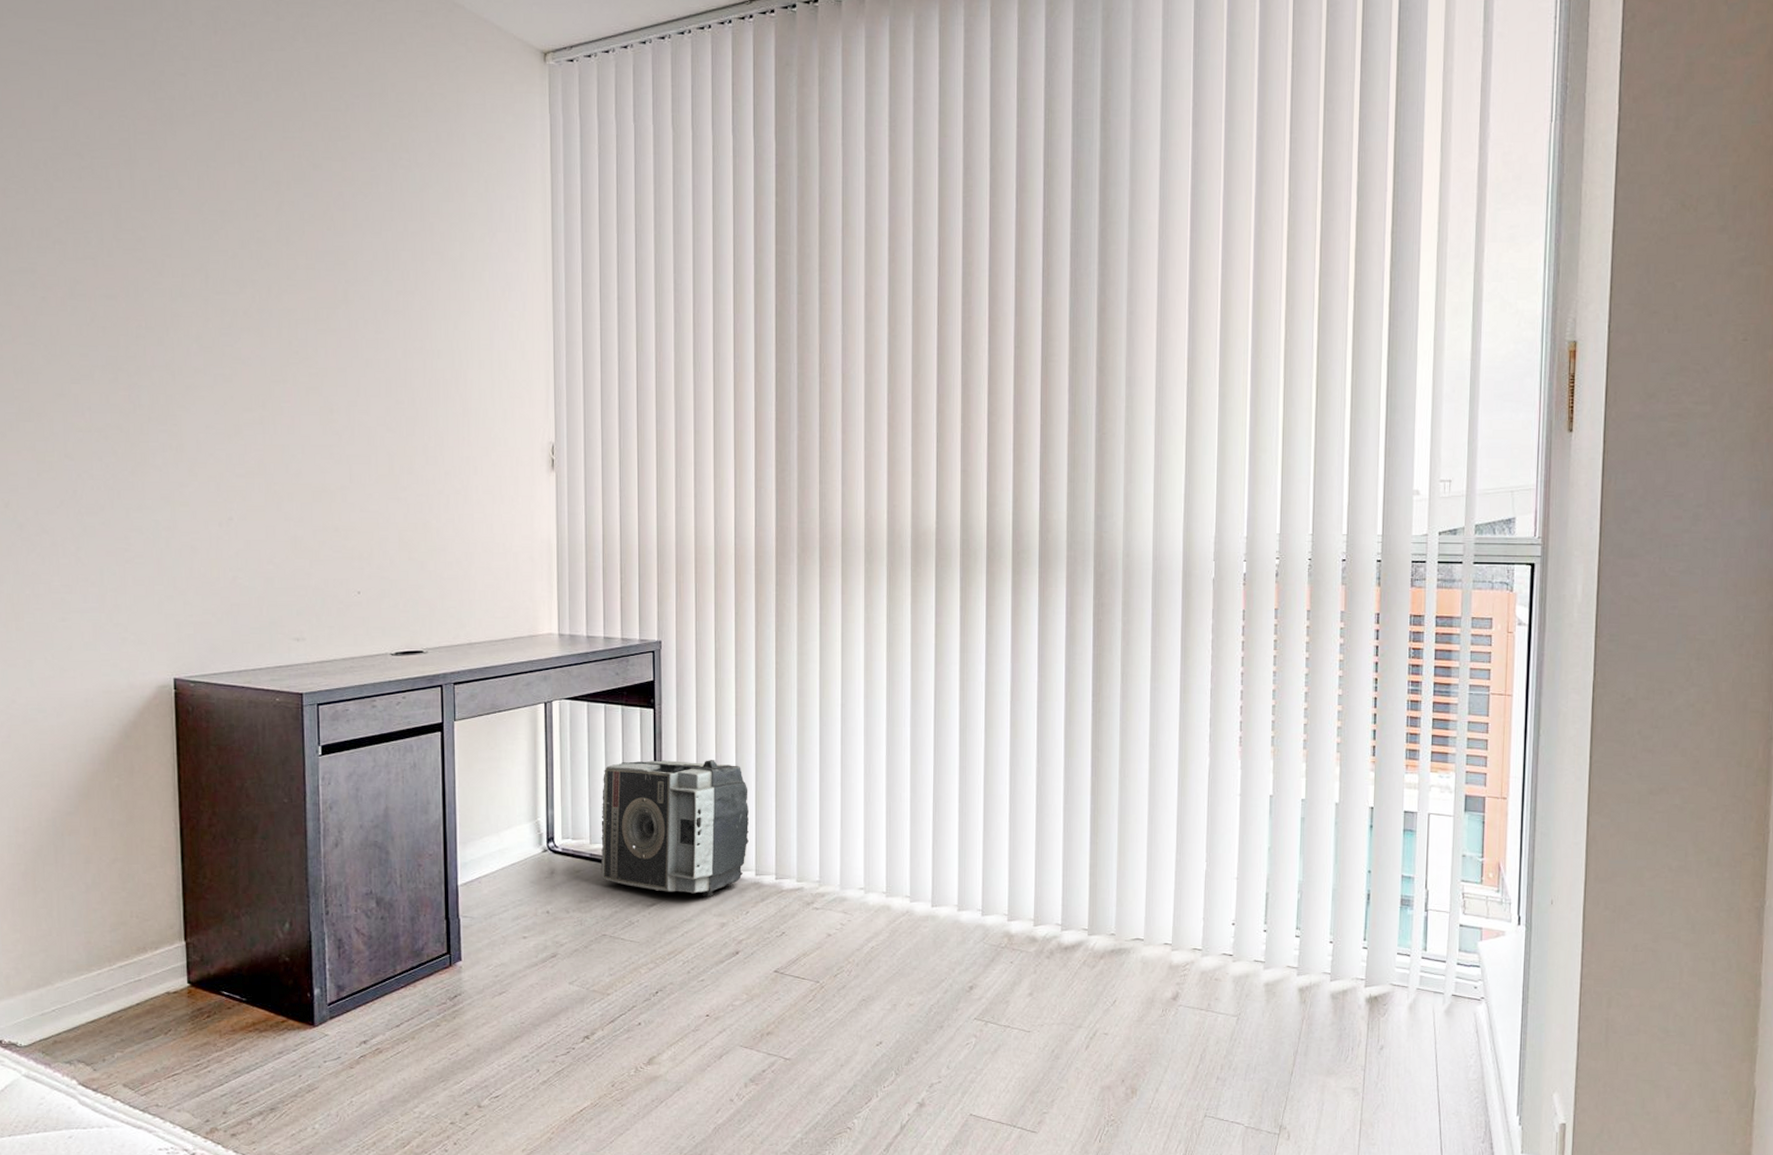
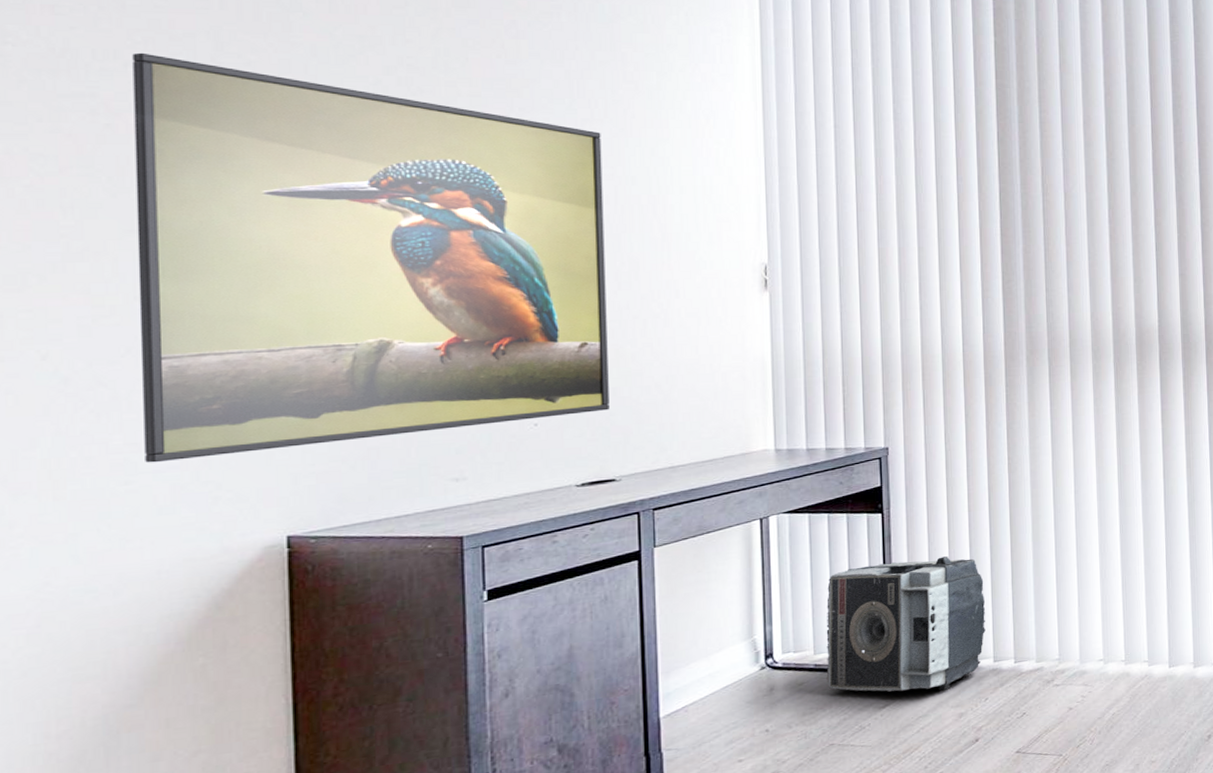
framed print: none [59,231,418,604] -> present [132,52,610,463]

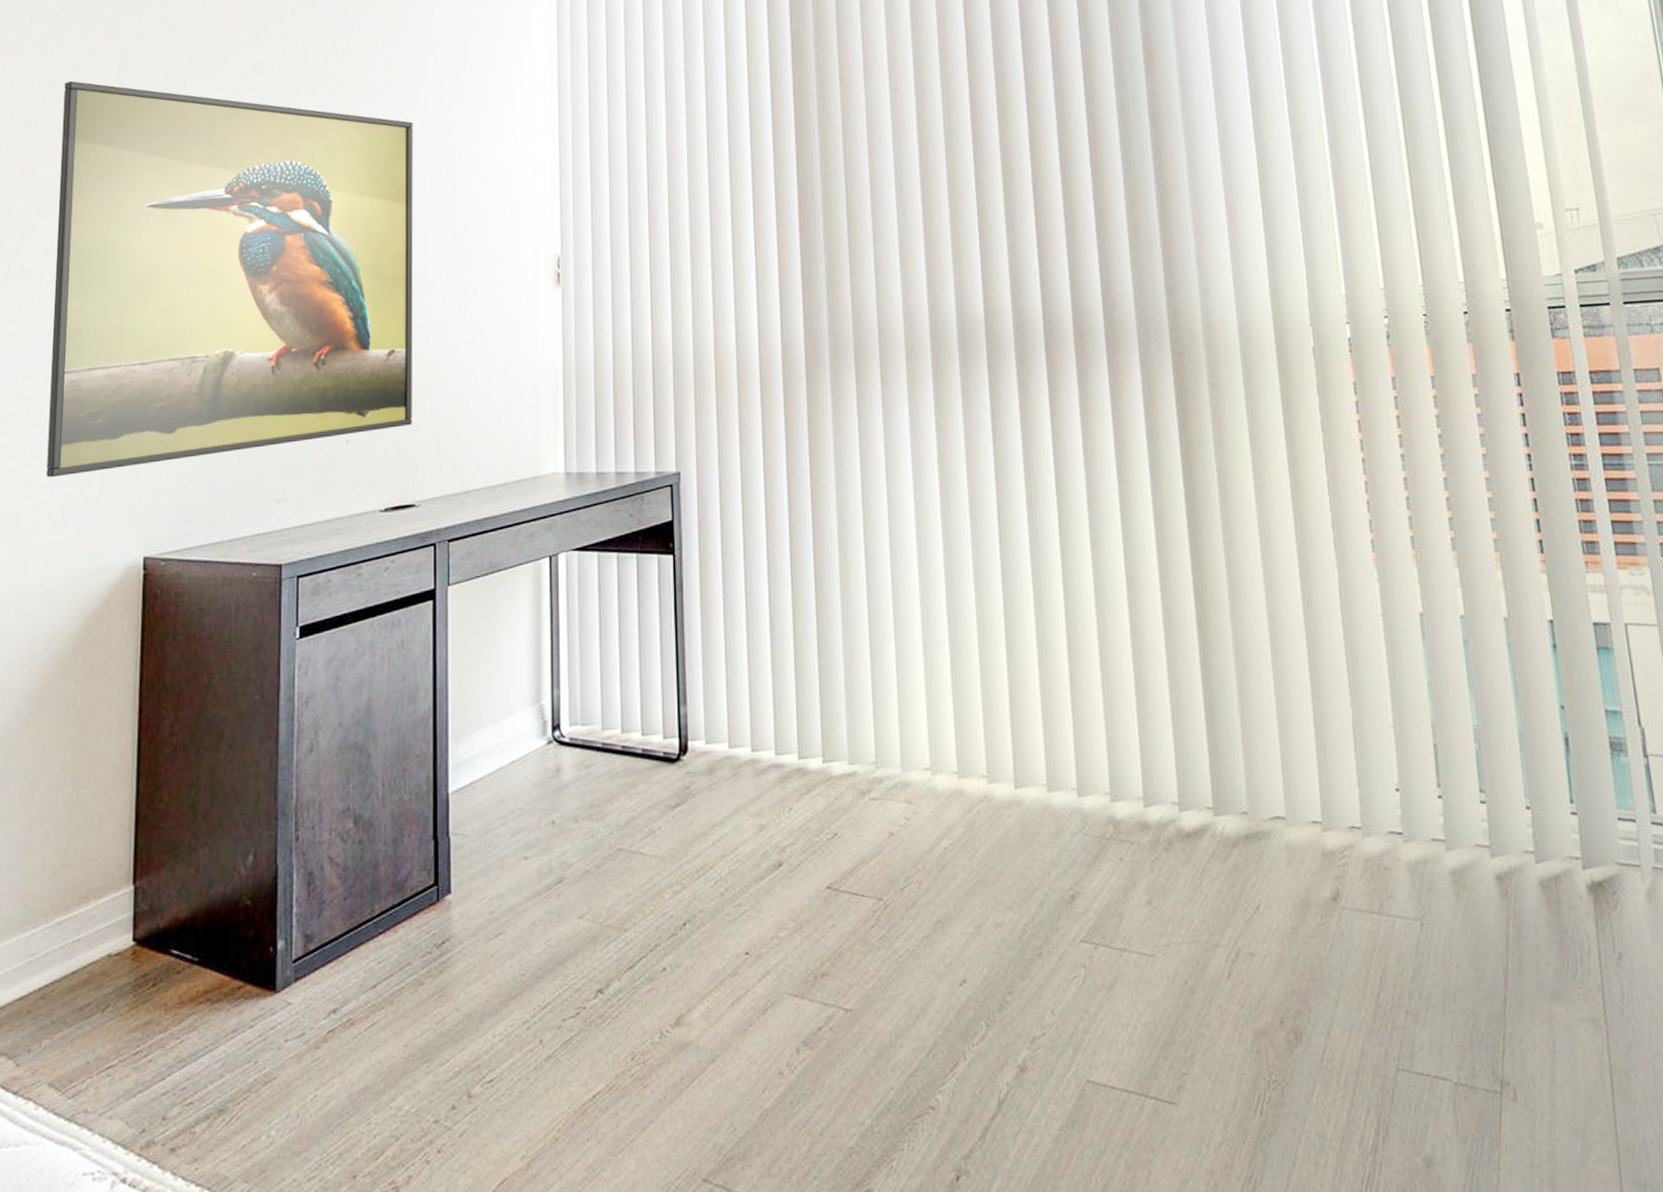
pouch: present [826,556,986,692] -> none [614,613,789,792]

